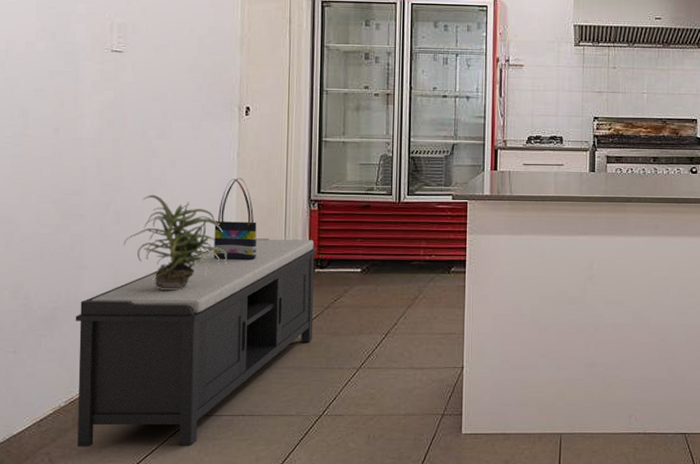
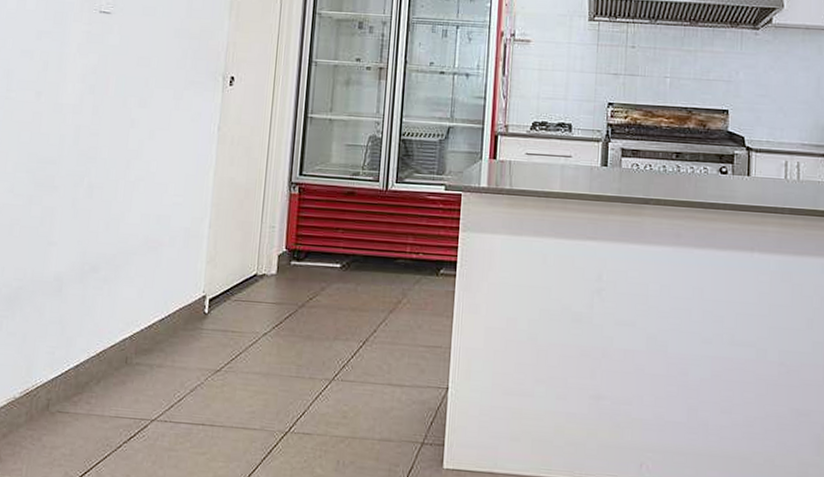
bench: present [75,238,318,447] -> none [28,222,296,457]
potted plant: present [123,195,227,291] -> none [93,168,200,276]
tote bag: present [213,178,257,261] -> none [185,154,233,247]

